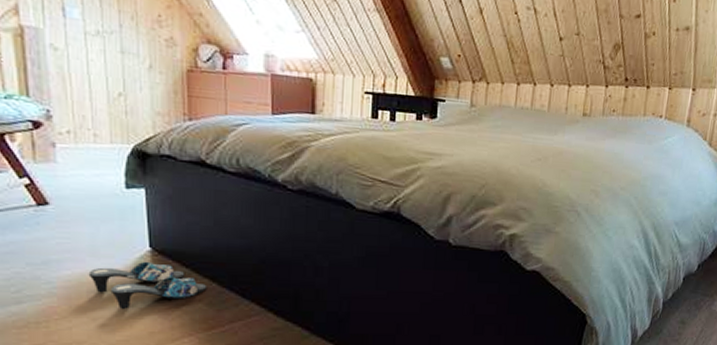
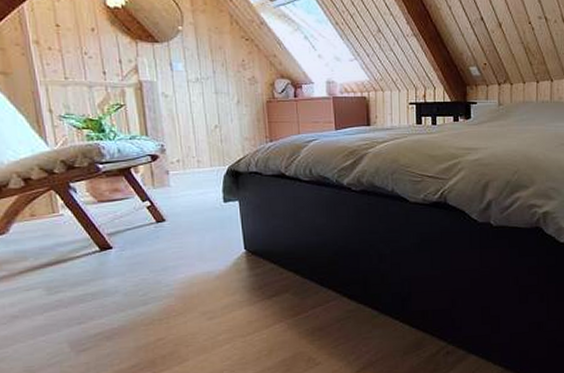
slippers: present [88,261,207,309] -> none [197,261,292,303]

